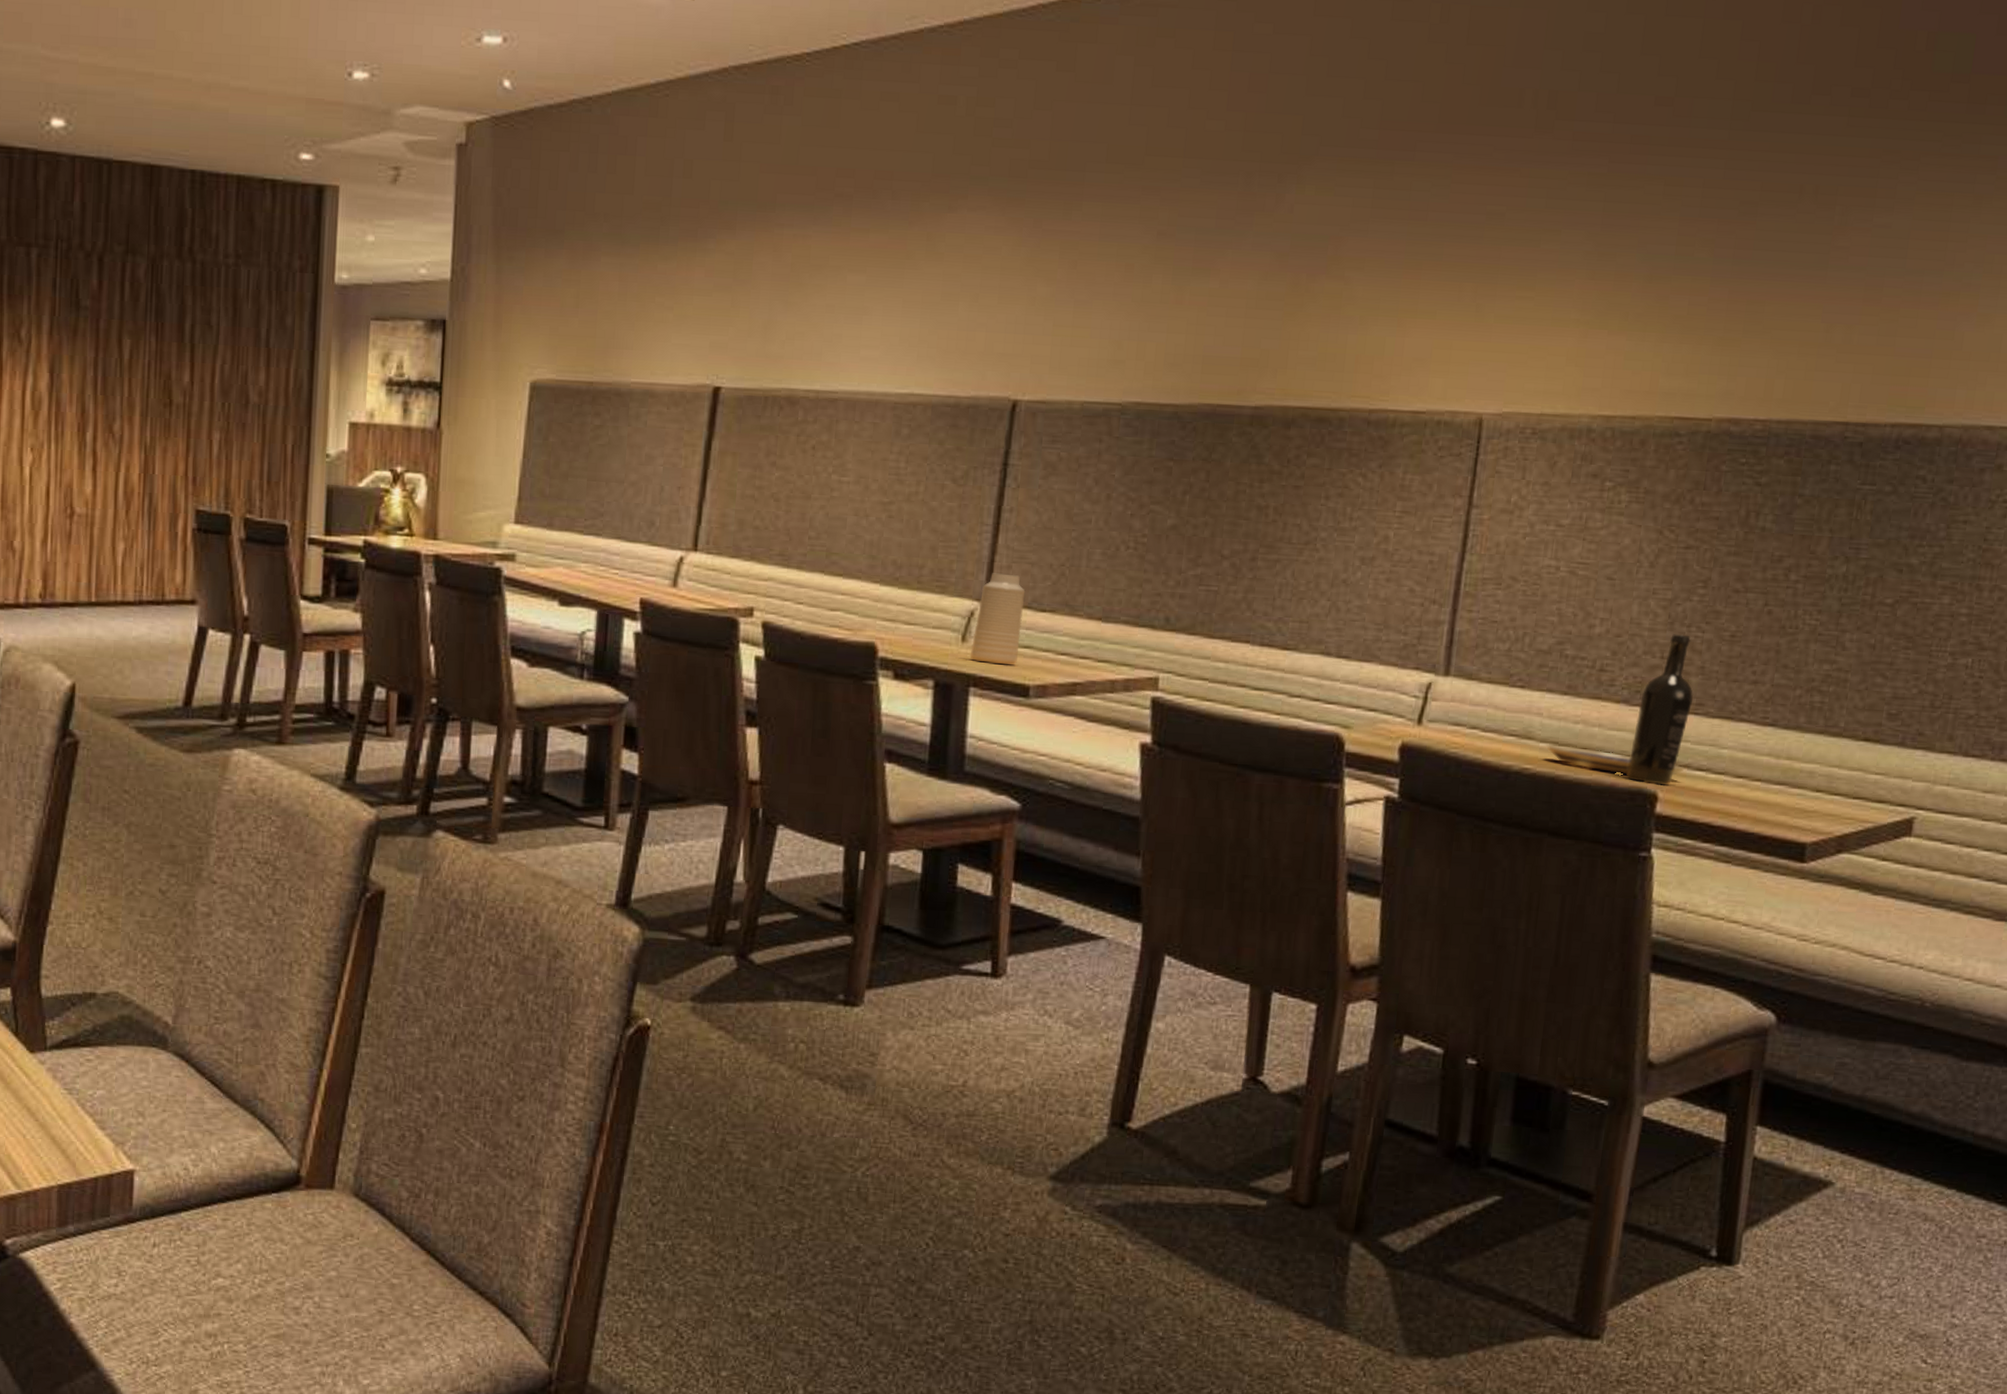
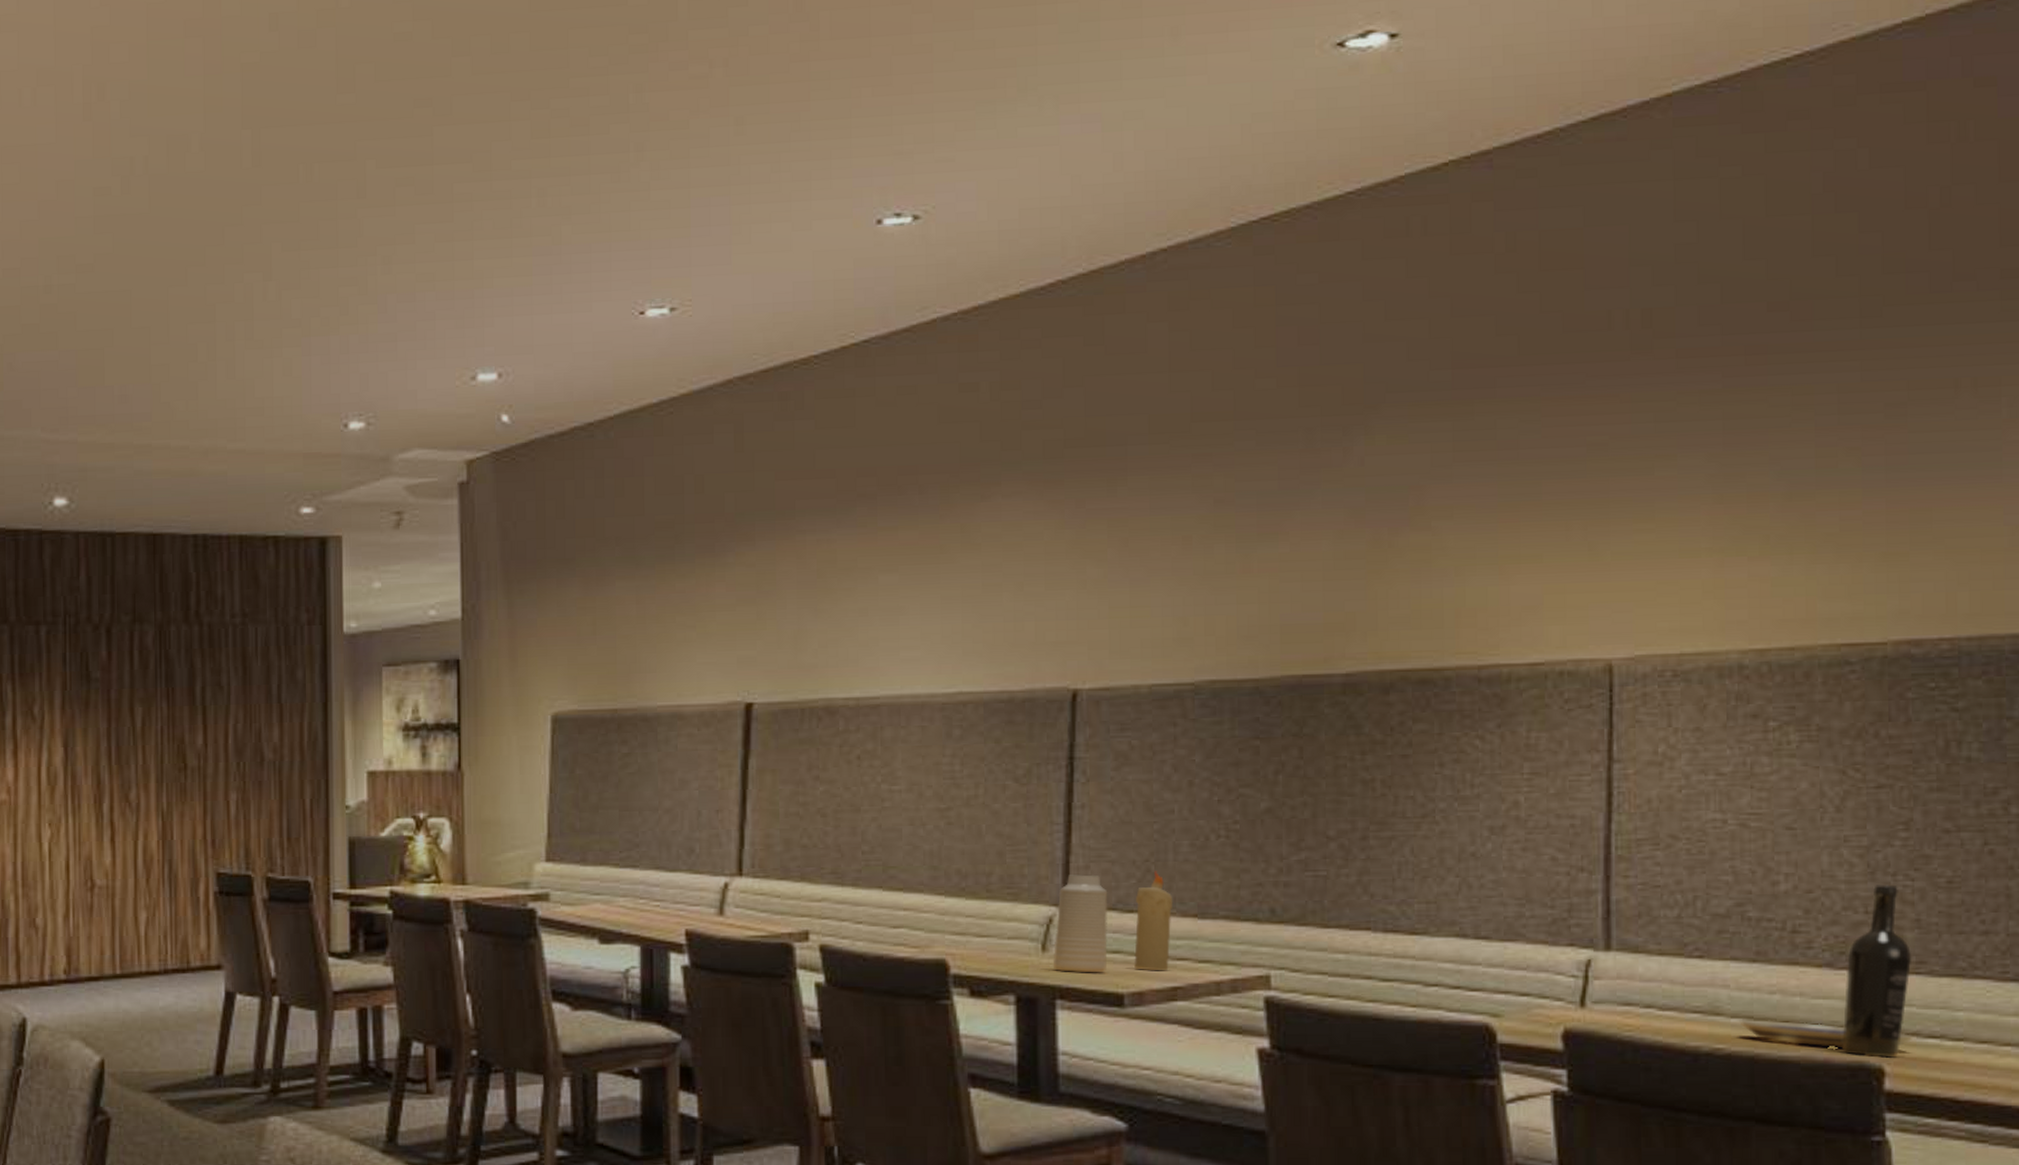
candle: none [1041,575,1082,668] -> present [1134,871,1173,971]

